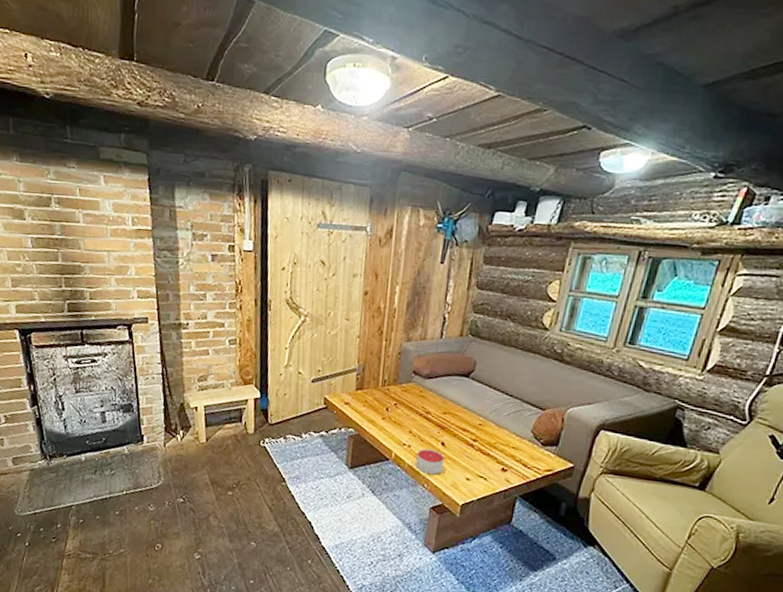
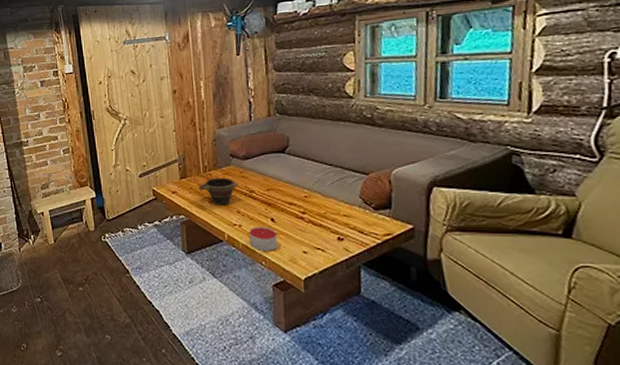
bowl: none [373,393,417,424] -> present [198,177,239,205]

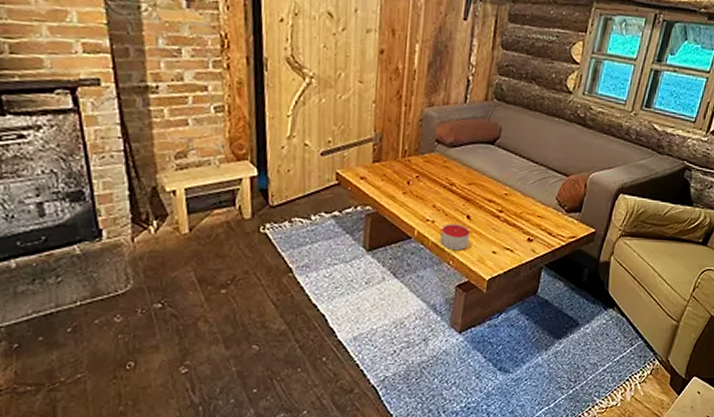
bowl: present [198,177,239,205] -> none [393,165,440,198]

